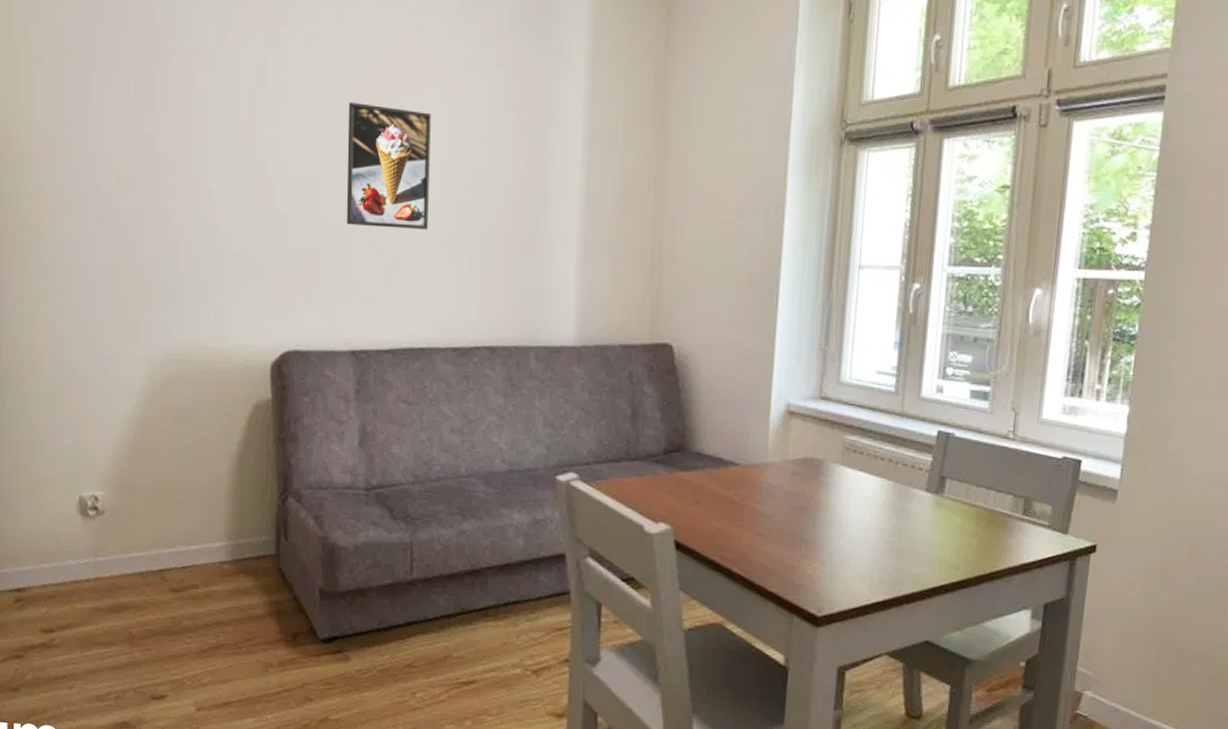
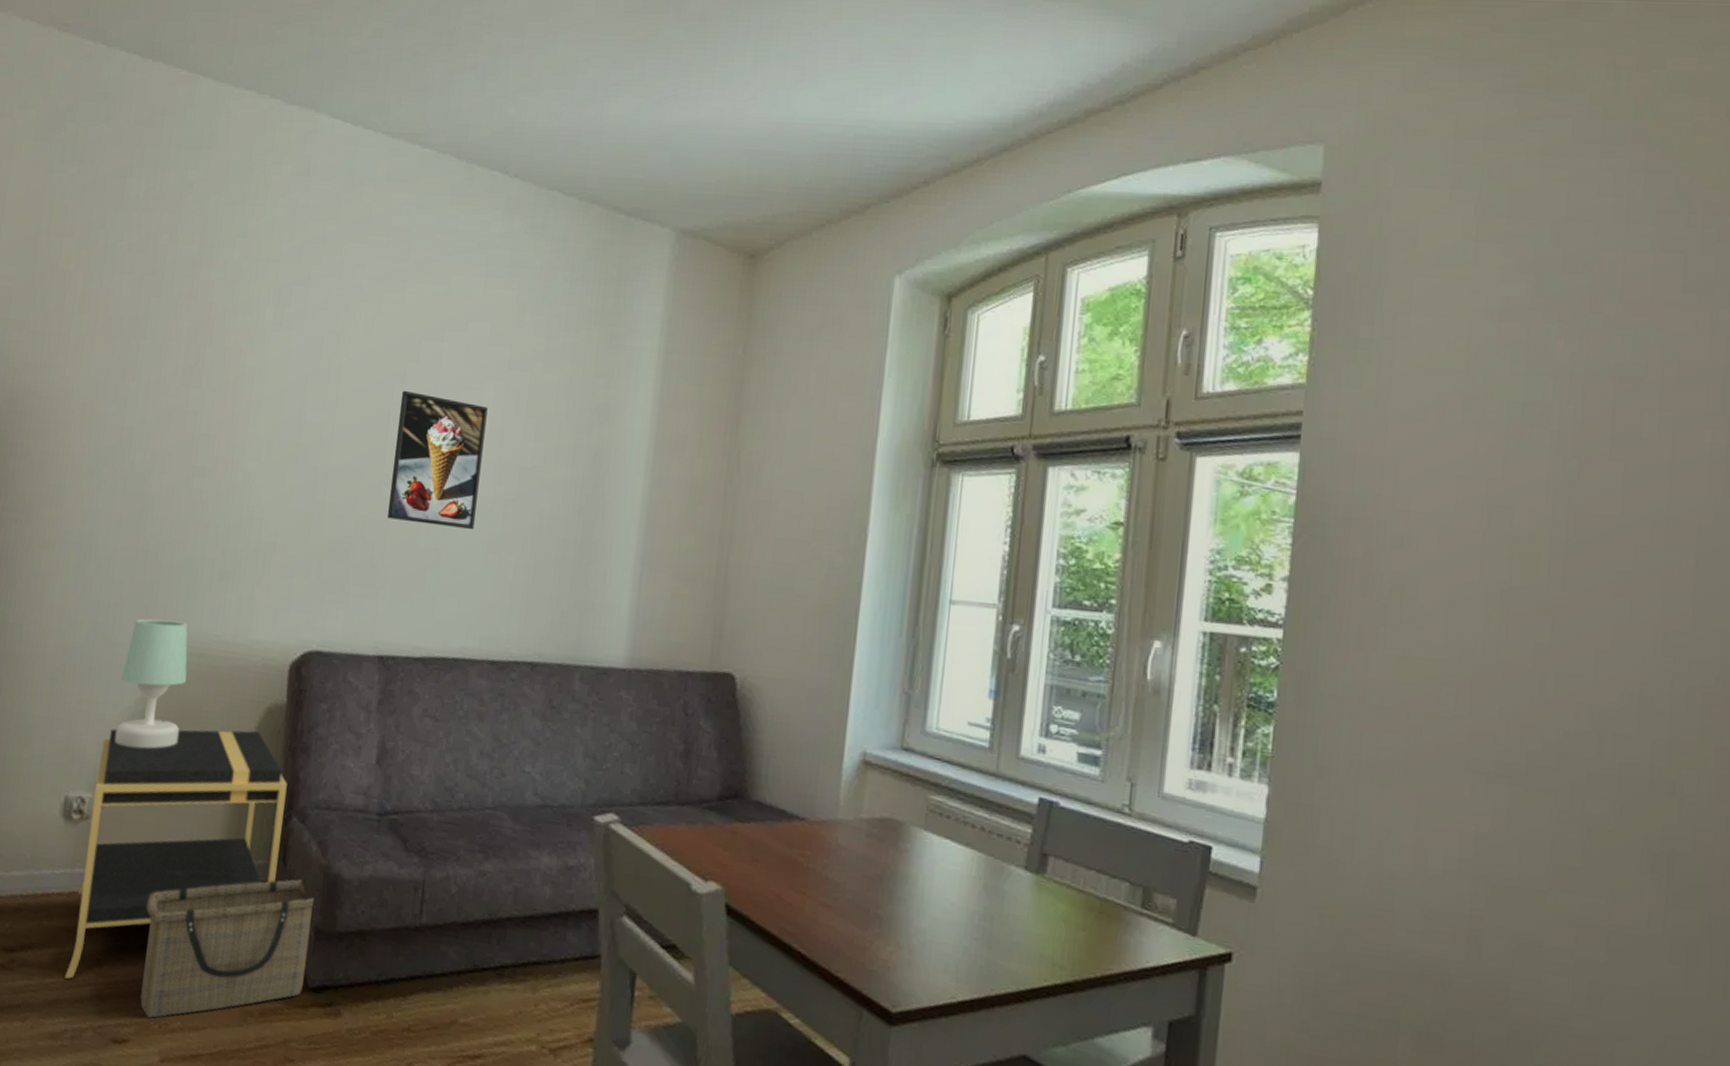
nightstand: none [102,425,281,651] -> present [65,728,287,979]
table lamp: none [116,331,177,449] -> present [114,618,188,749]
basket: none [167,550,318,676] -> present [140,879,315,1018]

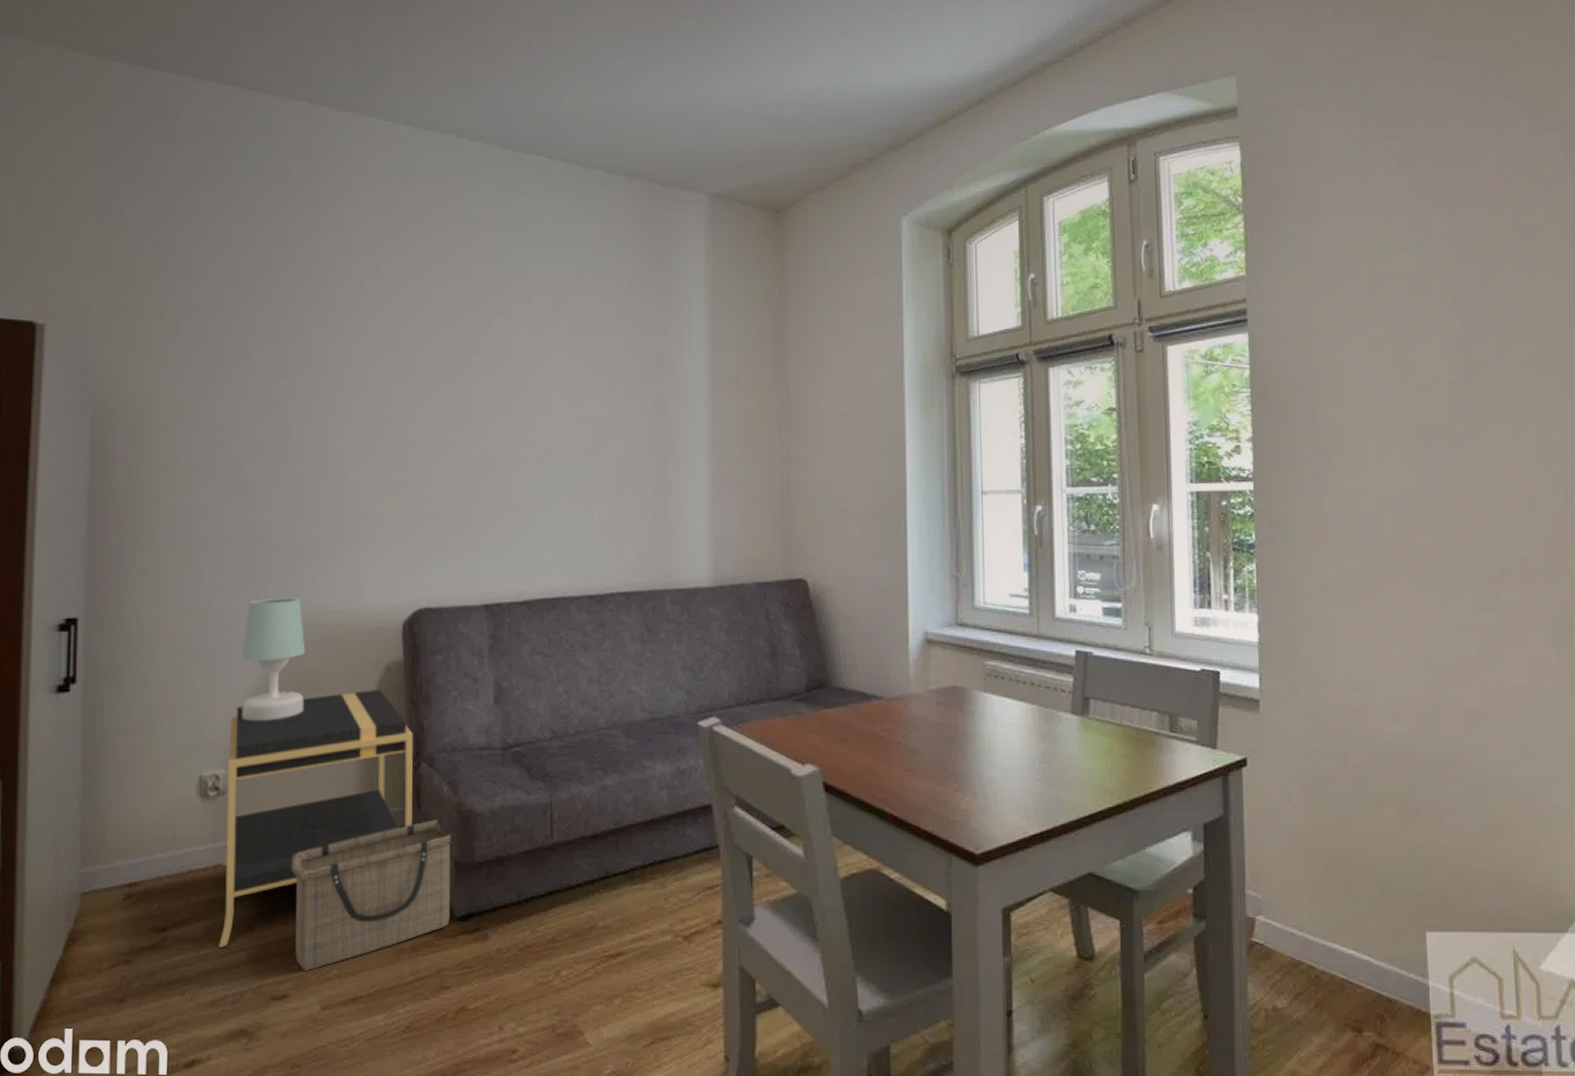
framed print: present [386,390,488,529] -> none [477,361,559,480]

